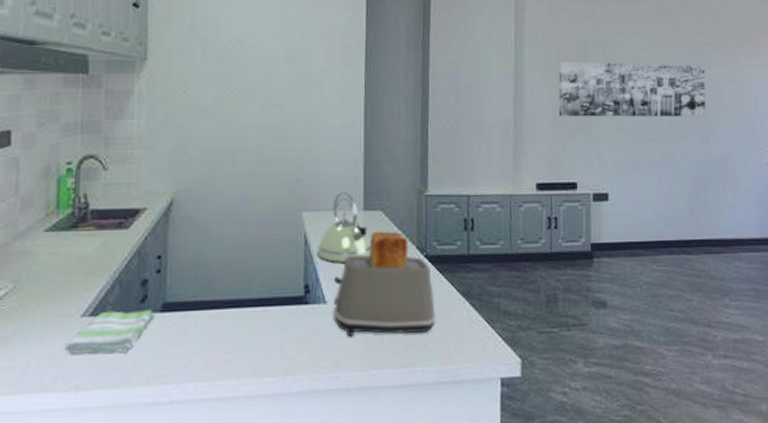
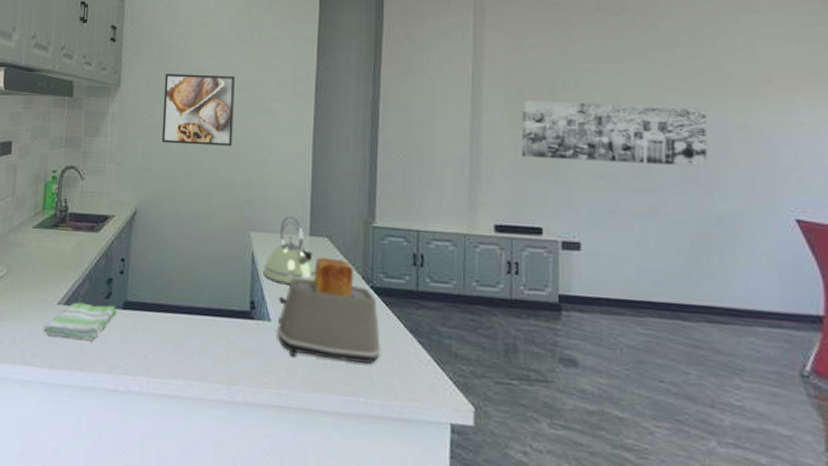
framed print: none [199,43,280,122] -> present [161,73,235,147]

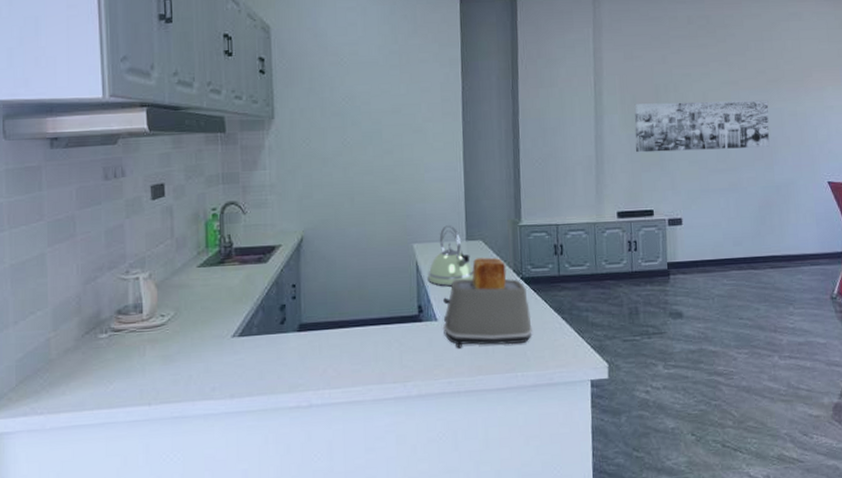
dish towel: present [43,302,117,340] -> none [219,329,293,367]
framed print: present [161,73,235,147] -> none [318,100,390,170]

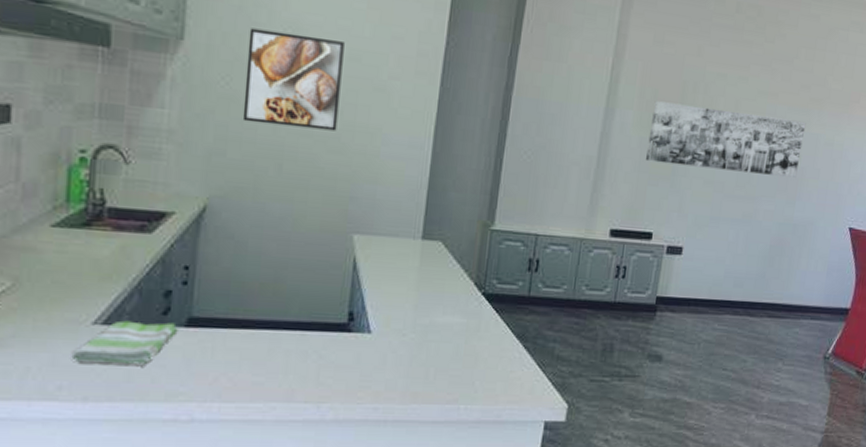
dish towel: none [219,329,293,367] -> present [71,320,179,365]
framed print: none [318,100,390,170] -> present [242,28,345,131]
kettle: present [427,225,474,286] -> none [365,217,426,292]
toaster: present [443,257,532,349] -> none [376,262,487,372]

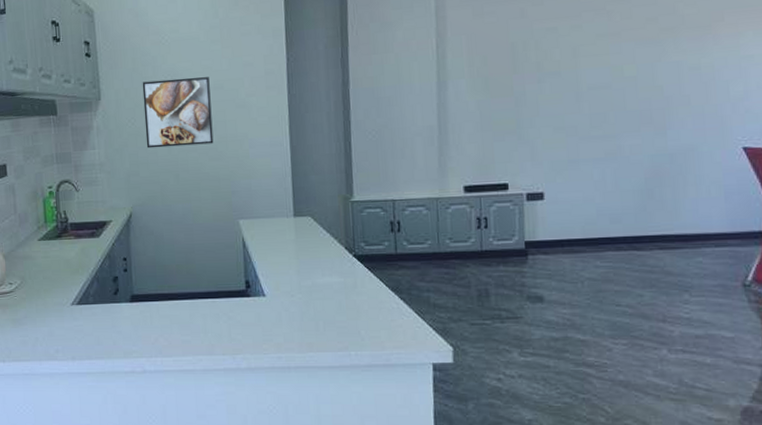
dish towel: present [71,320,179,365] -> none [61,300,126,333]
wall art: present [646,101,806,178] -> none [485,52,662,121]

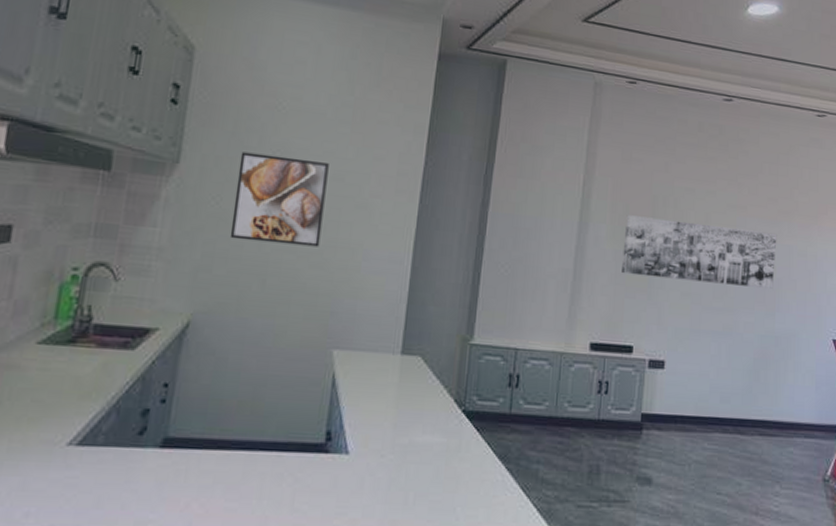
wall art: none [485,52,662,121] -> present [622,215,777,289]

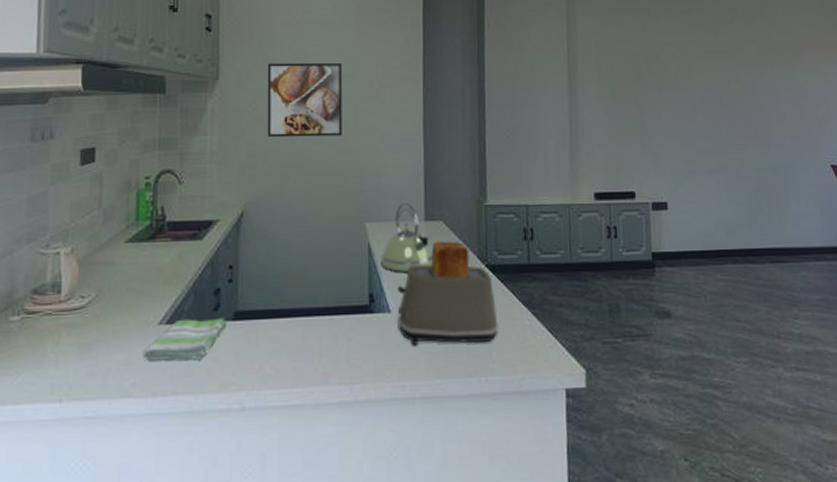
dish towel: none [42,441,153,490] -> present [142,317,227,360]
kettle: none [344,331,405,410] -> present [380,203,433,272]
toaster: none [354,378,468,496] -> present [397,241,499,346]
wall art: present [622,215,777,289] -> none [612,72,764,127]

